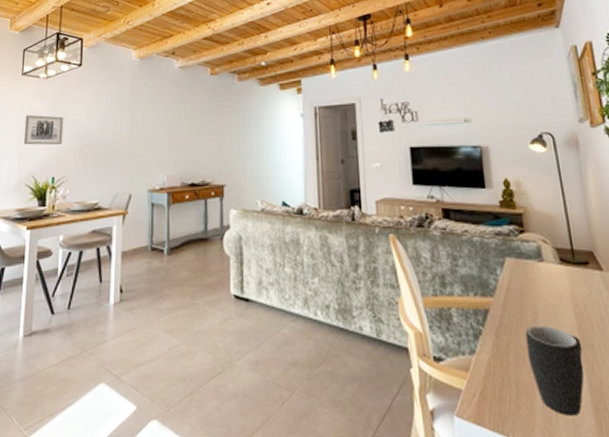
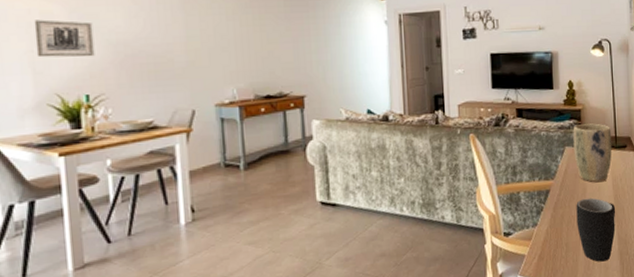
plant pot: none [514,231,570,307] -> present [573,123,612,183]

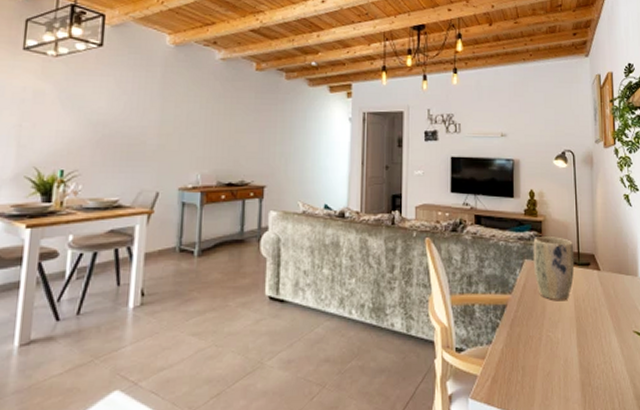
wall art: present [34,19,95,58] -> none [23,97,78,135]
mug: present [576,197,616,262] -> none [534,317,578,392]

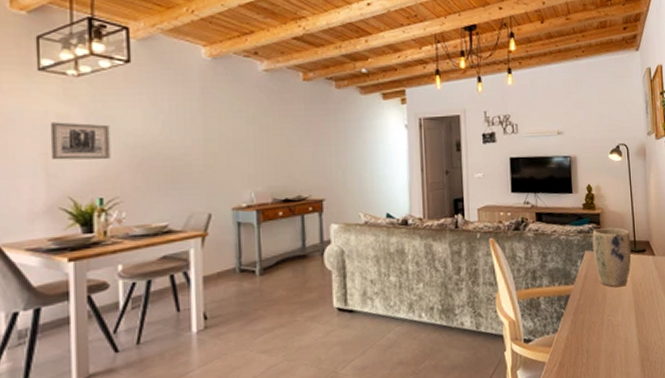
wall art: none [23,97,78,135] -> present [50,122,111,160]

